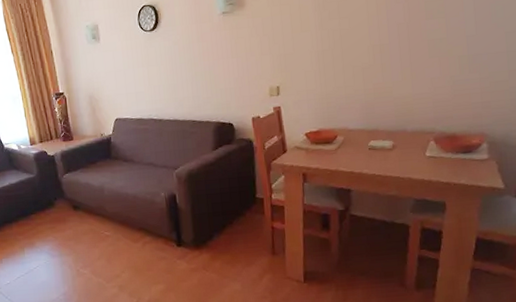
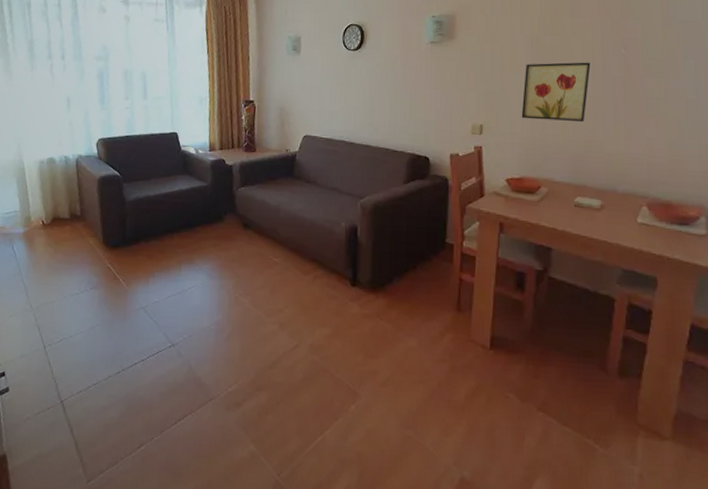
wall art: none [314,12,376,76] -> present [521,62,591,123]

